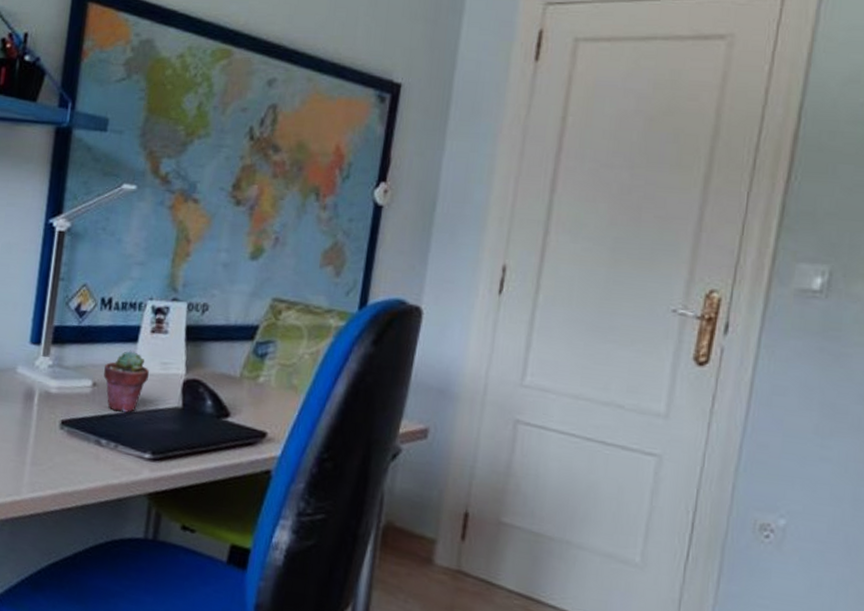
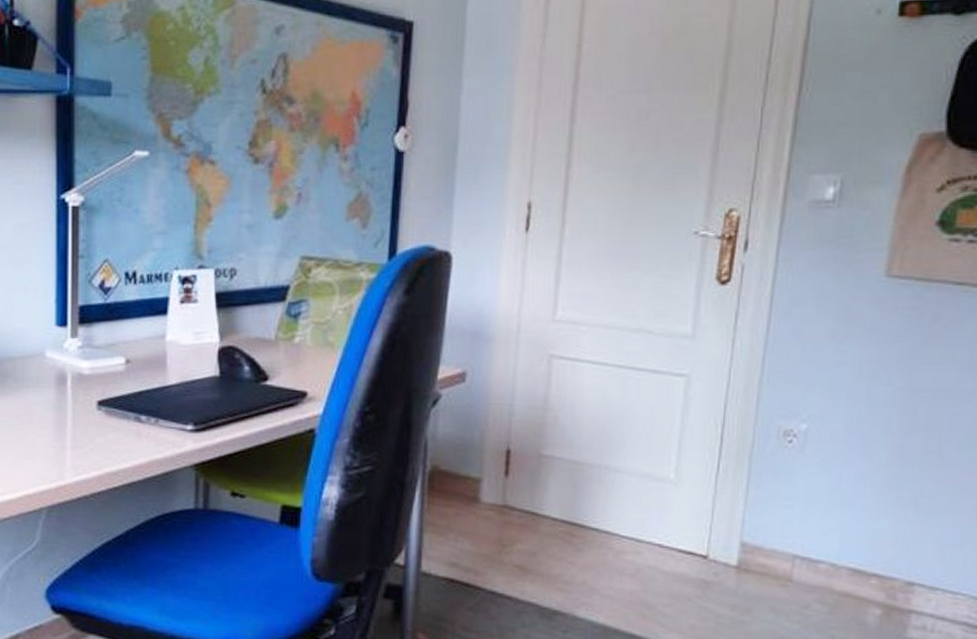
potted succulent: present [104,350,149,413] -> none [136,323,182,386]

